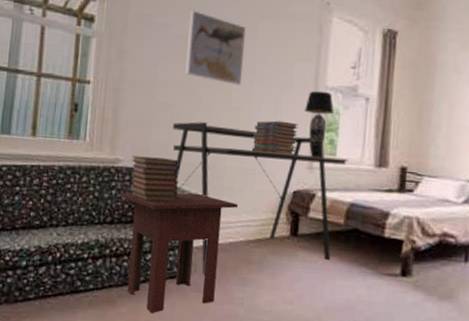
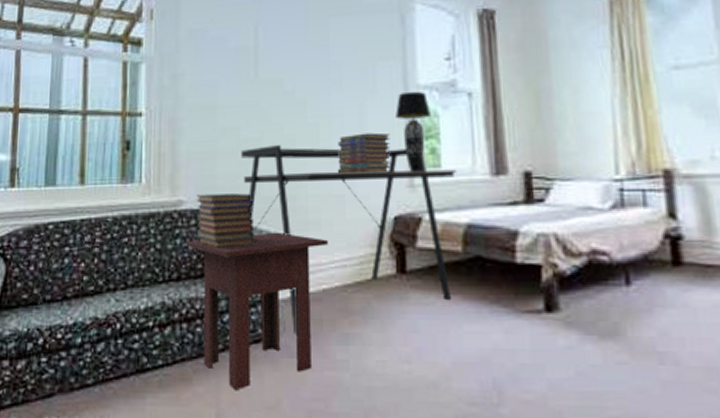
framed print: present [185,10,246,86] -> none [248,18,317,97]

